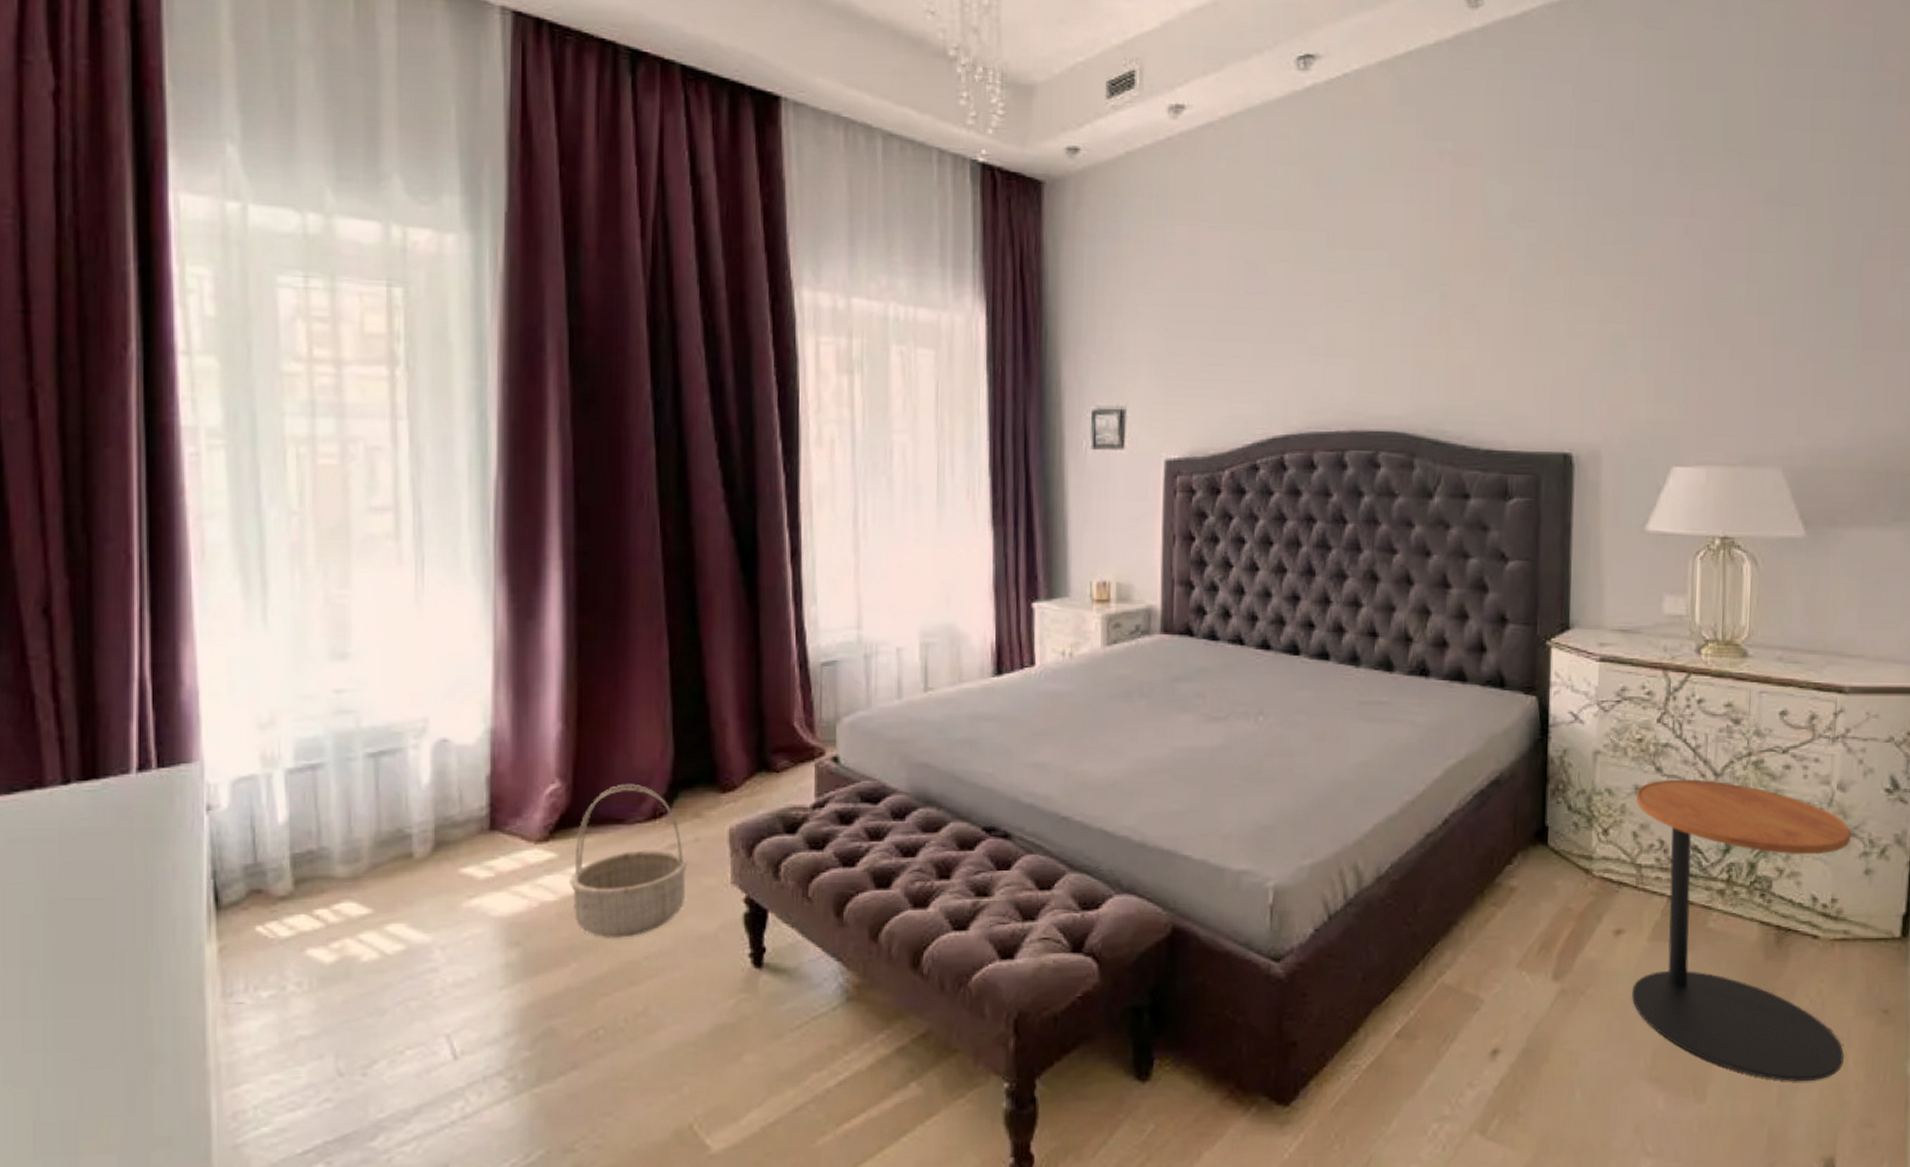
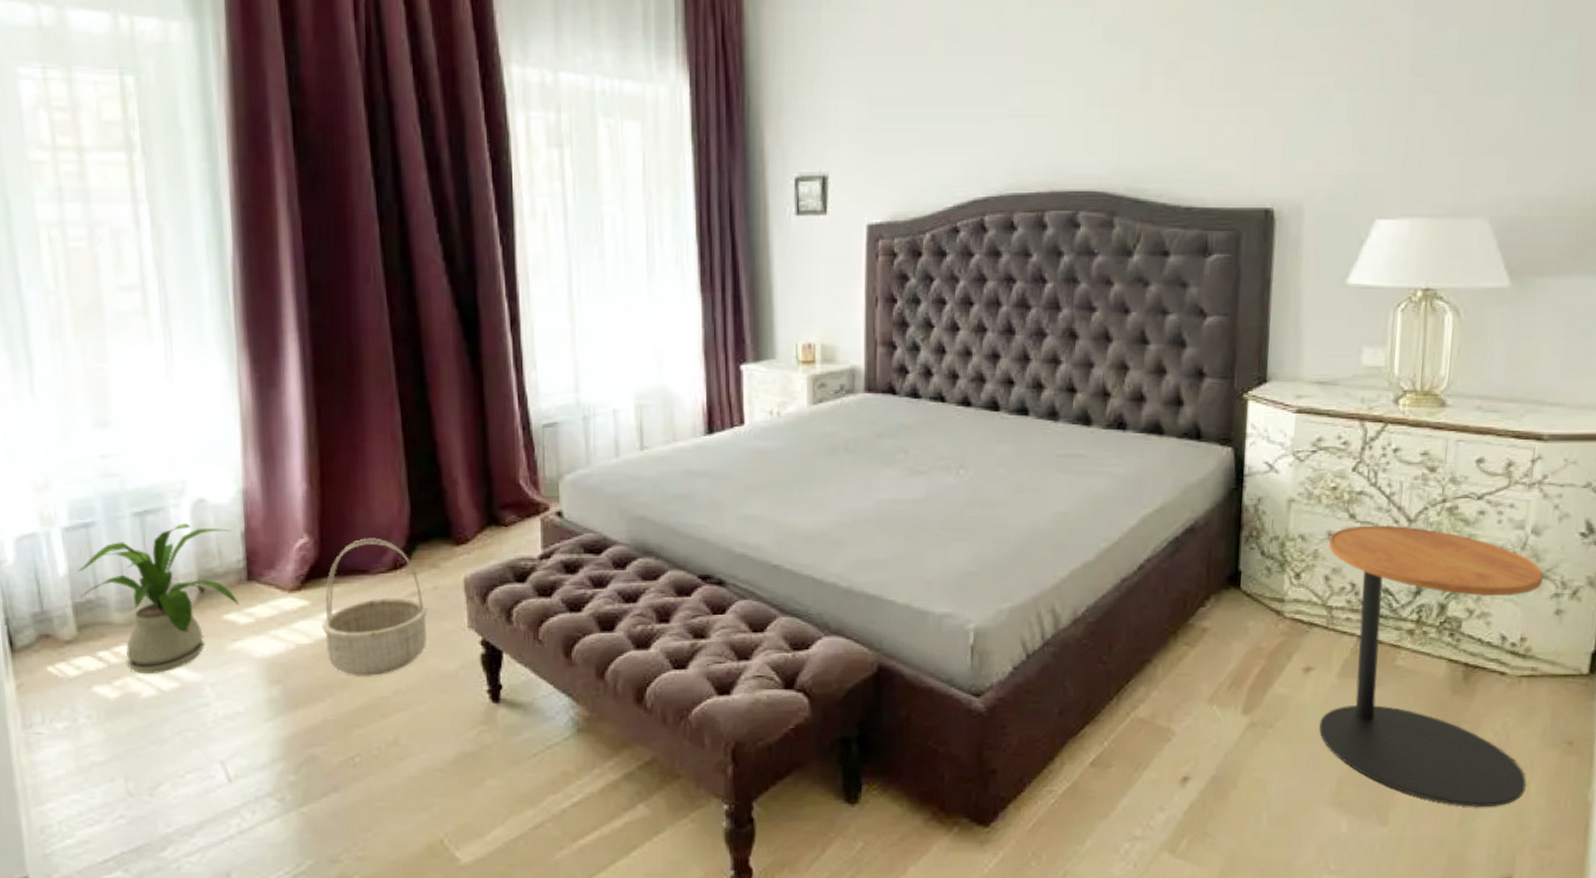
house plant: none [299,766,479,935] -> present [77,523,239,674]

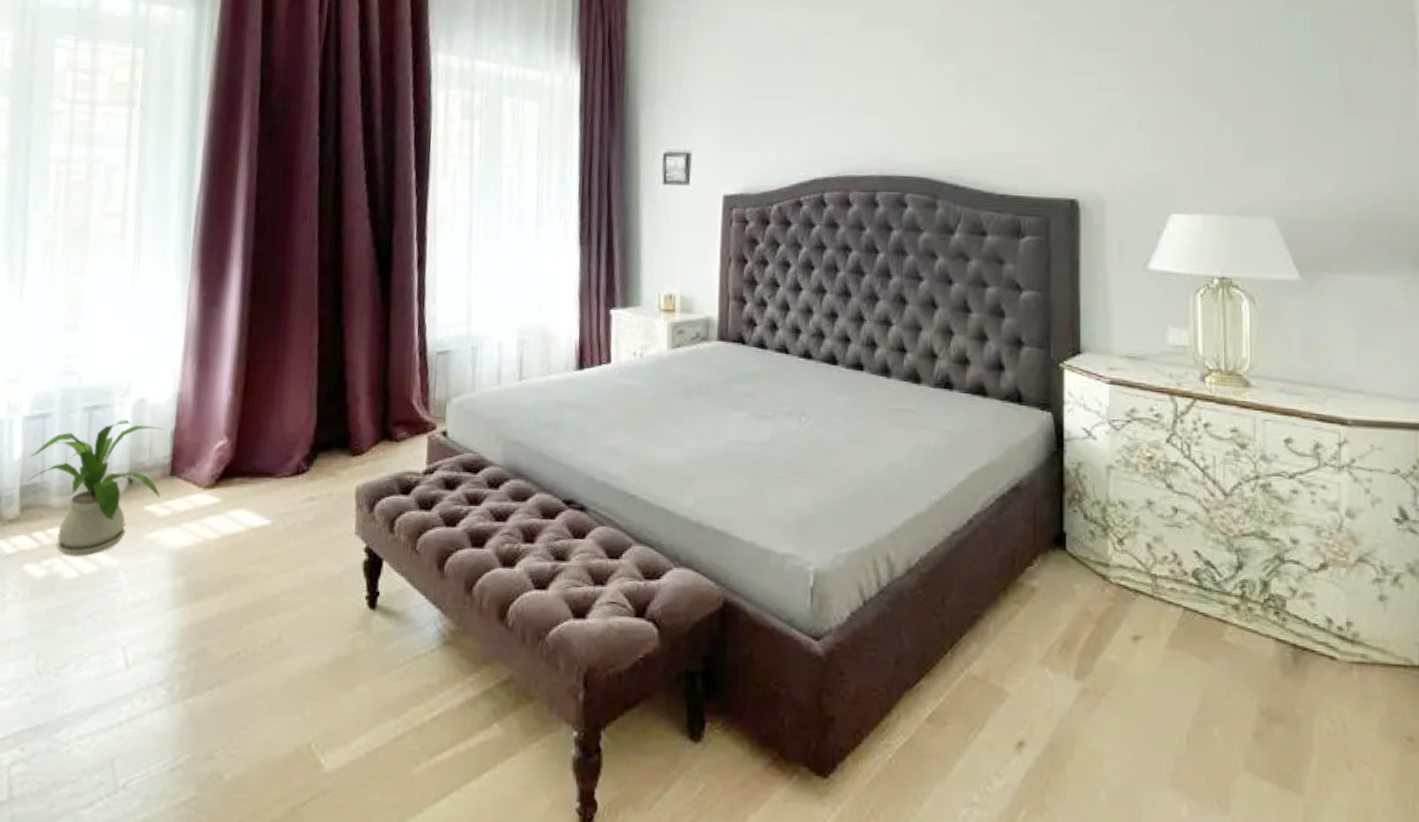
basket: present [322,538,428,678] -> none [228,444,322,575]
side table: present [1319,525,1543,808] -> none [1149,496,1370,803]

